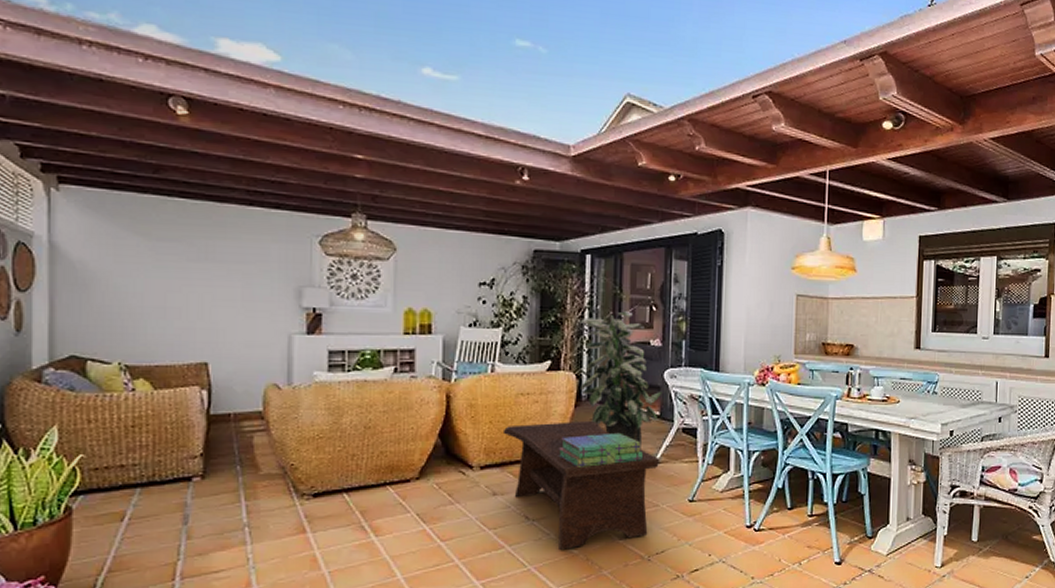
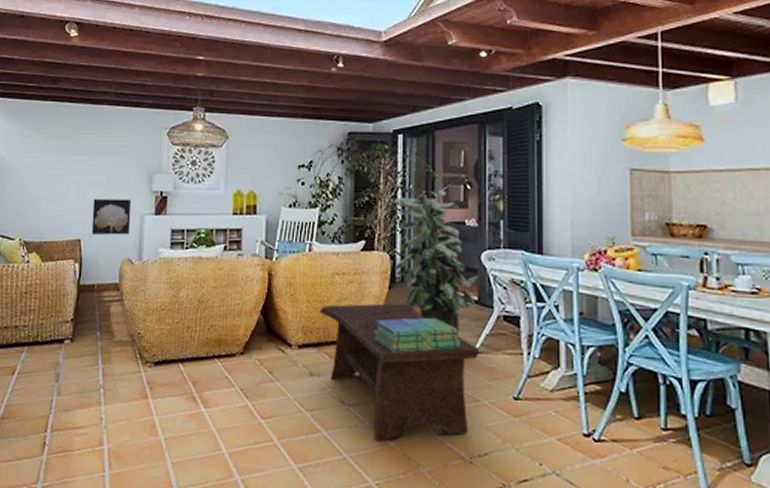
wall art: none [222,315,275,357] -> present [91,198,132,235]

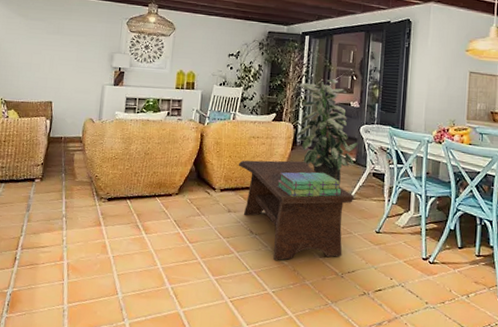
wall art: present [91,198,132,235] -> none [61,70,95,100]

